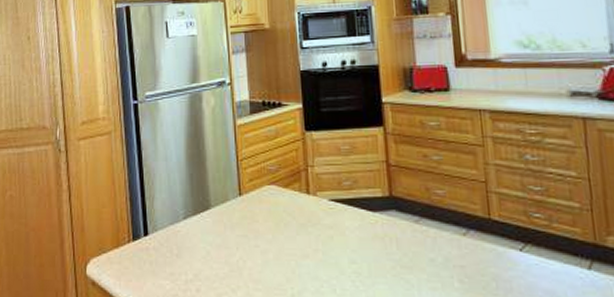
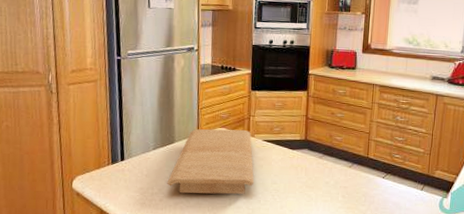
cutting board: none [204,186,324,281] -> present [167,129,254,194]

